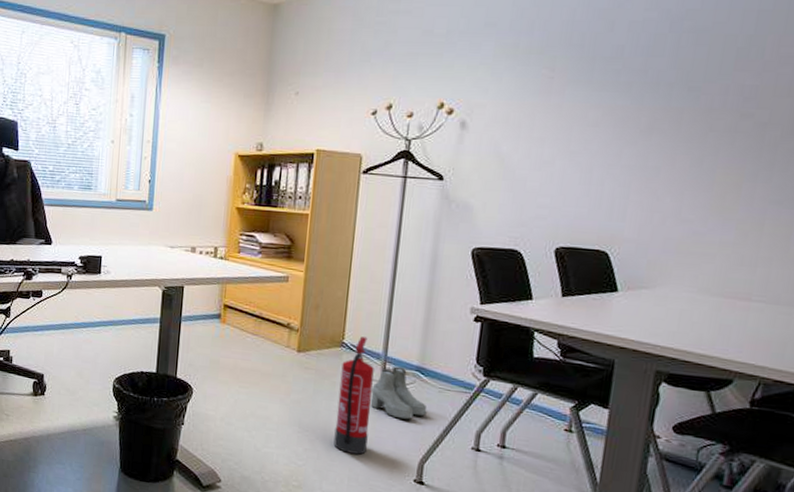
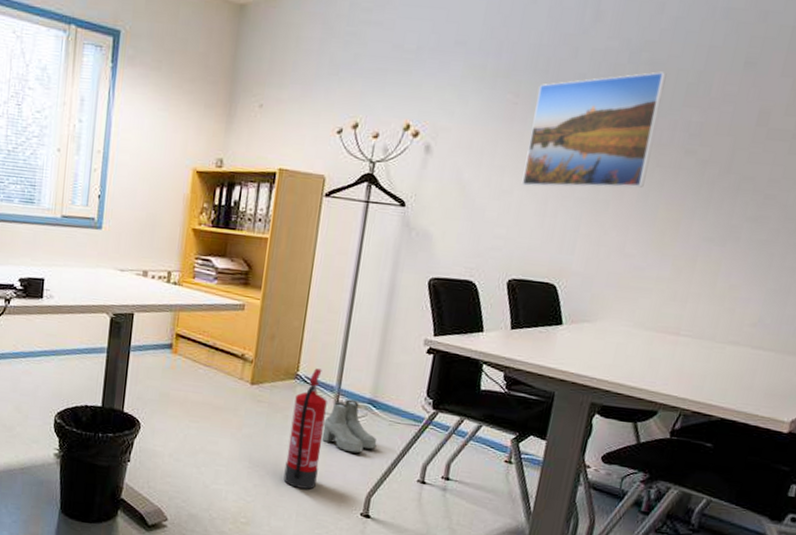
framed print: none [563,38,713,156] -> present [521,71,667,188]

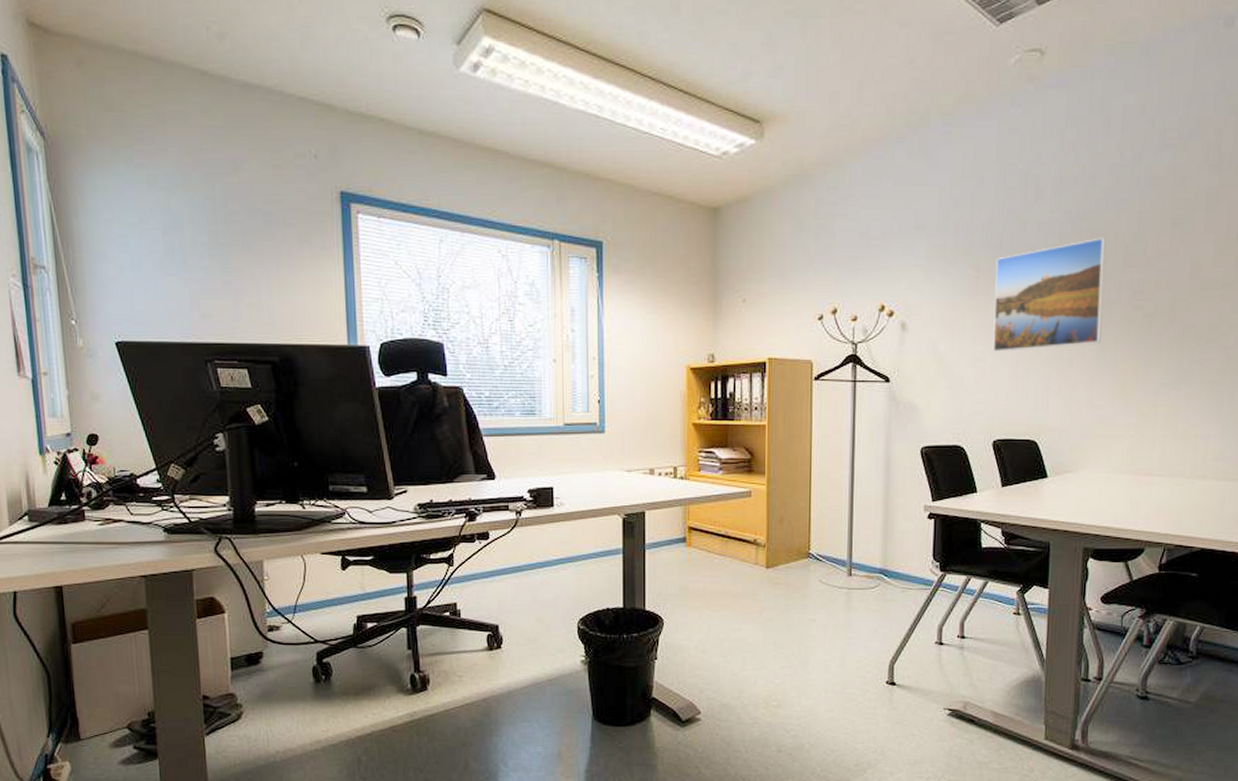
fire extinguisher: present [283,368,327,490] -> none [808,545,841,664]
boots: present [322,399,377,454] -> none [840,571,893,623]

